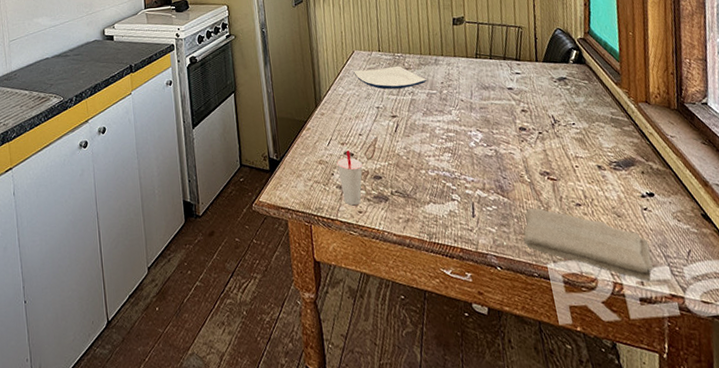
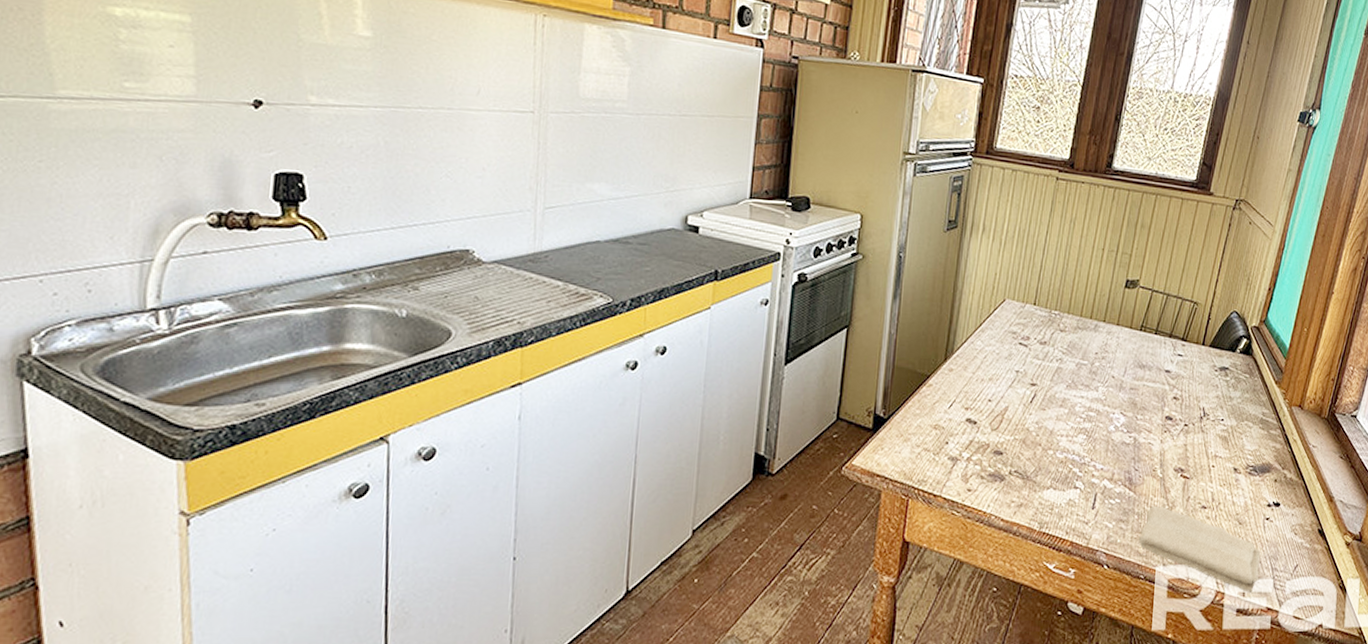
cup: present [336,150,363,206] -> none [953,417,984,482]
plate: present [352,65,427,90] -> none [998,322,1081,353]

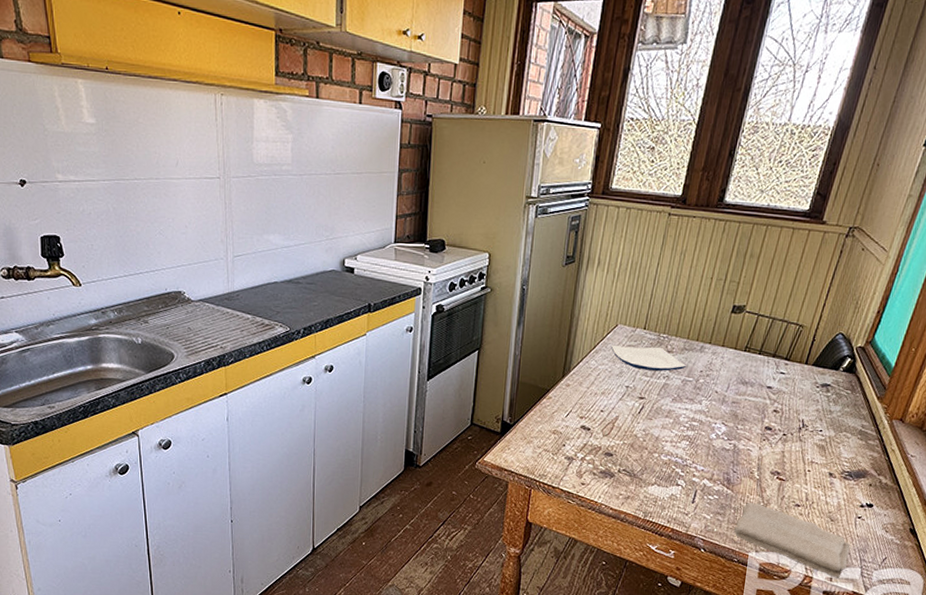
plate: none [998,322,1081,353] -> present [610,344,687,371]

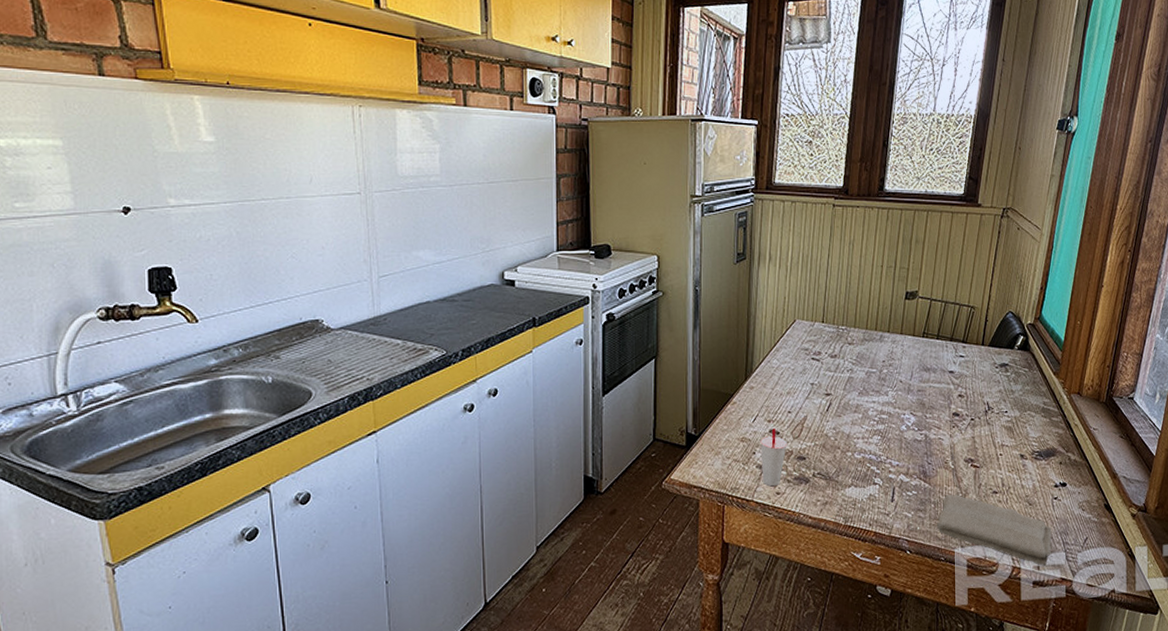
cup: none [569,425,597,478] -> present [760,428,787,487]
plate: present [610,344,687,371] -> none [791,340,869,365]

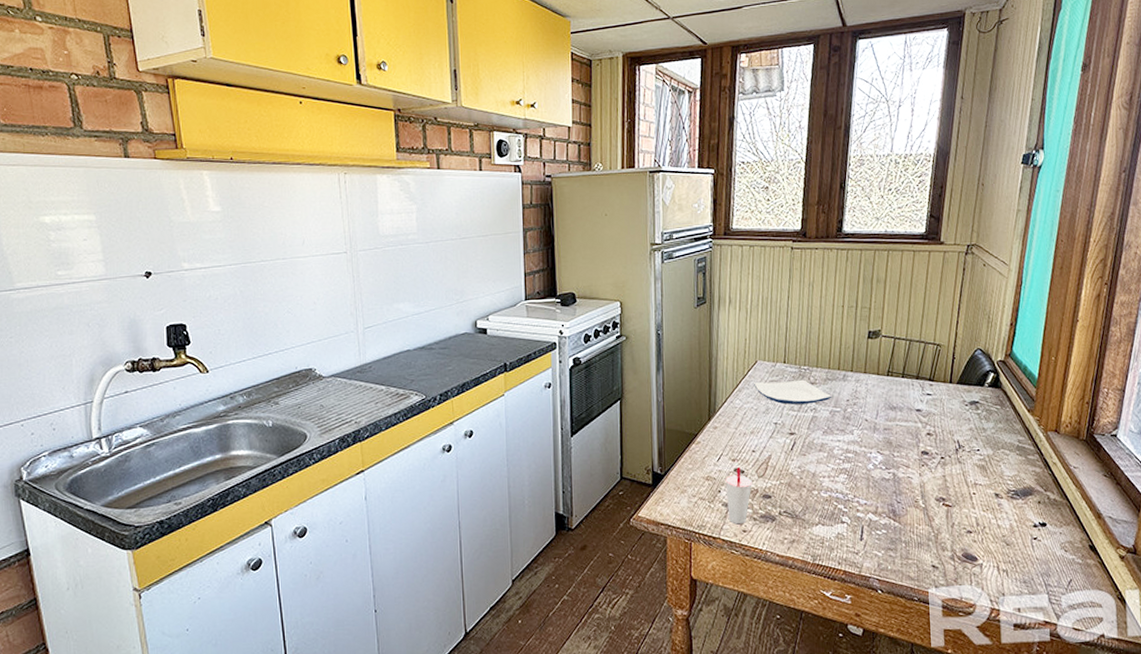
plate: none [791,340,869,365] -> present [753,379,832,405]
washcloth: present [937,495,1053,566] -> none [909,534,1035,608]

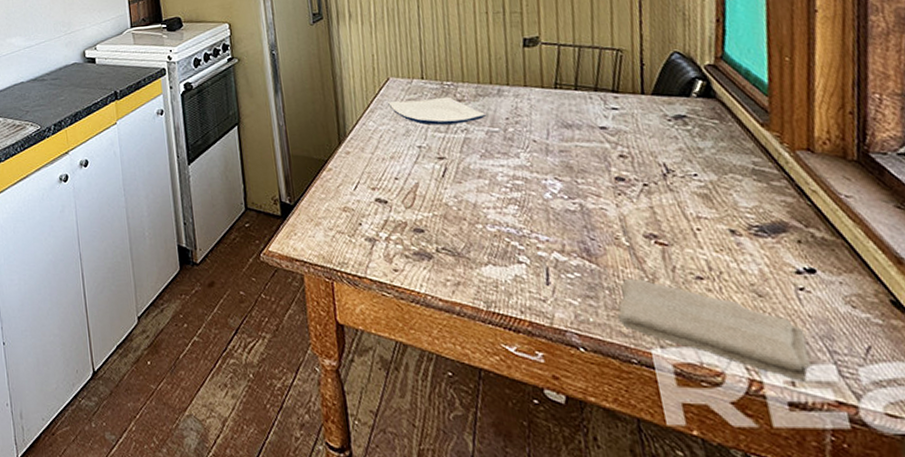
cup: present [725,467,752,525] -> none [365,197,399,262]
washcloth: none [909,534,1035,608] -> present [618,279,815,382]

